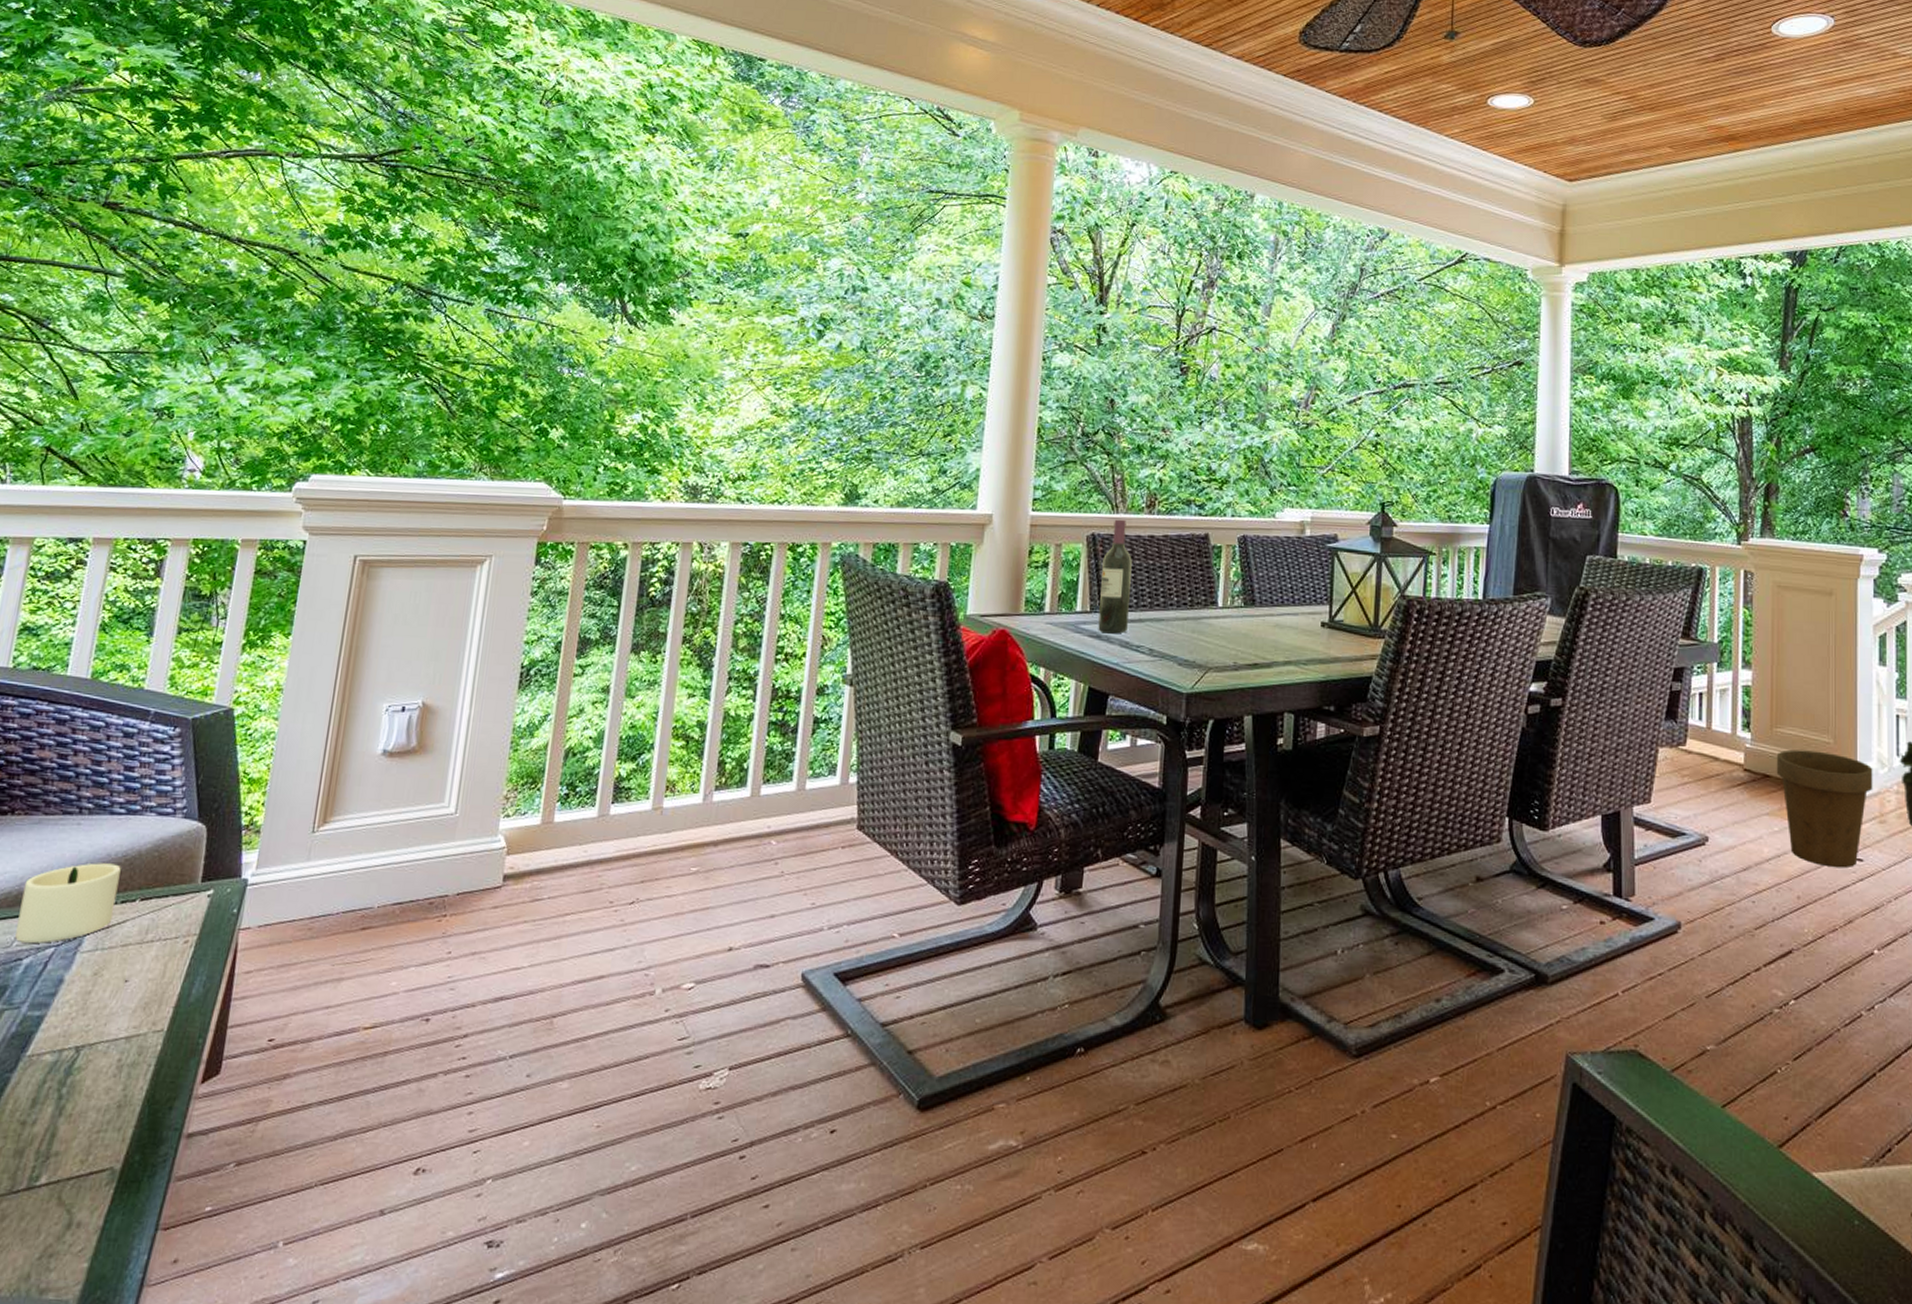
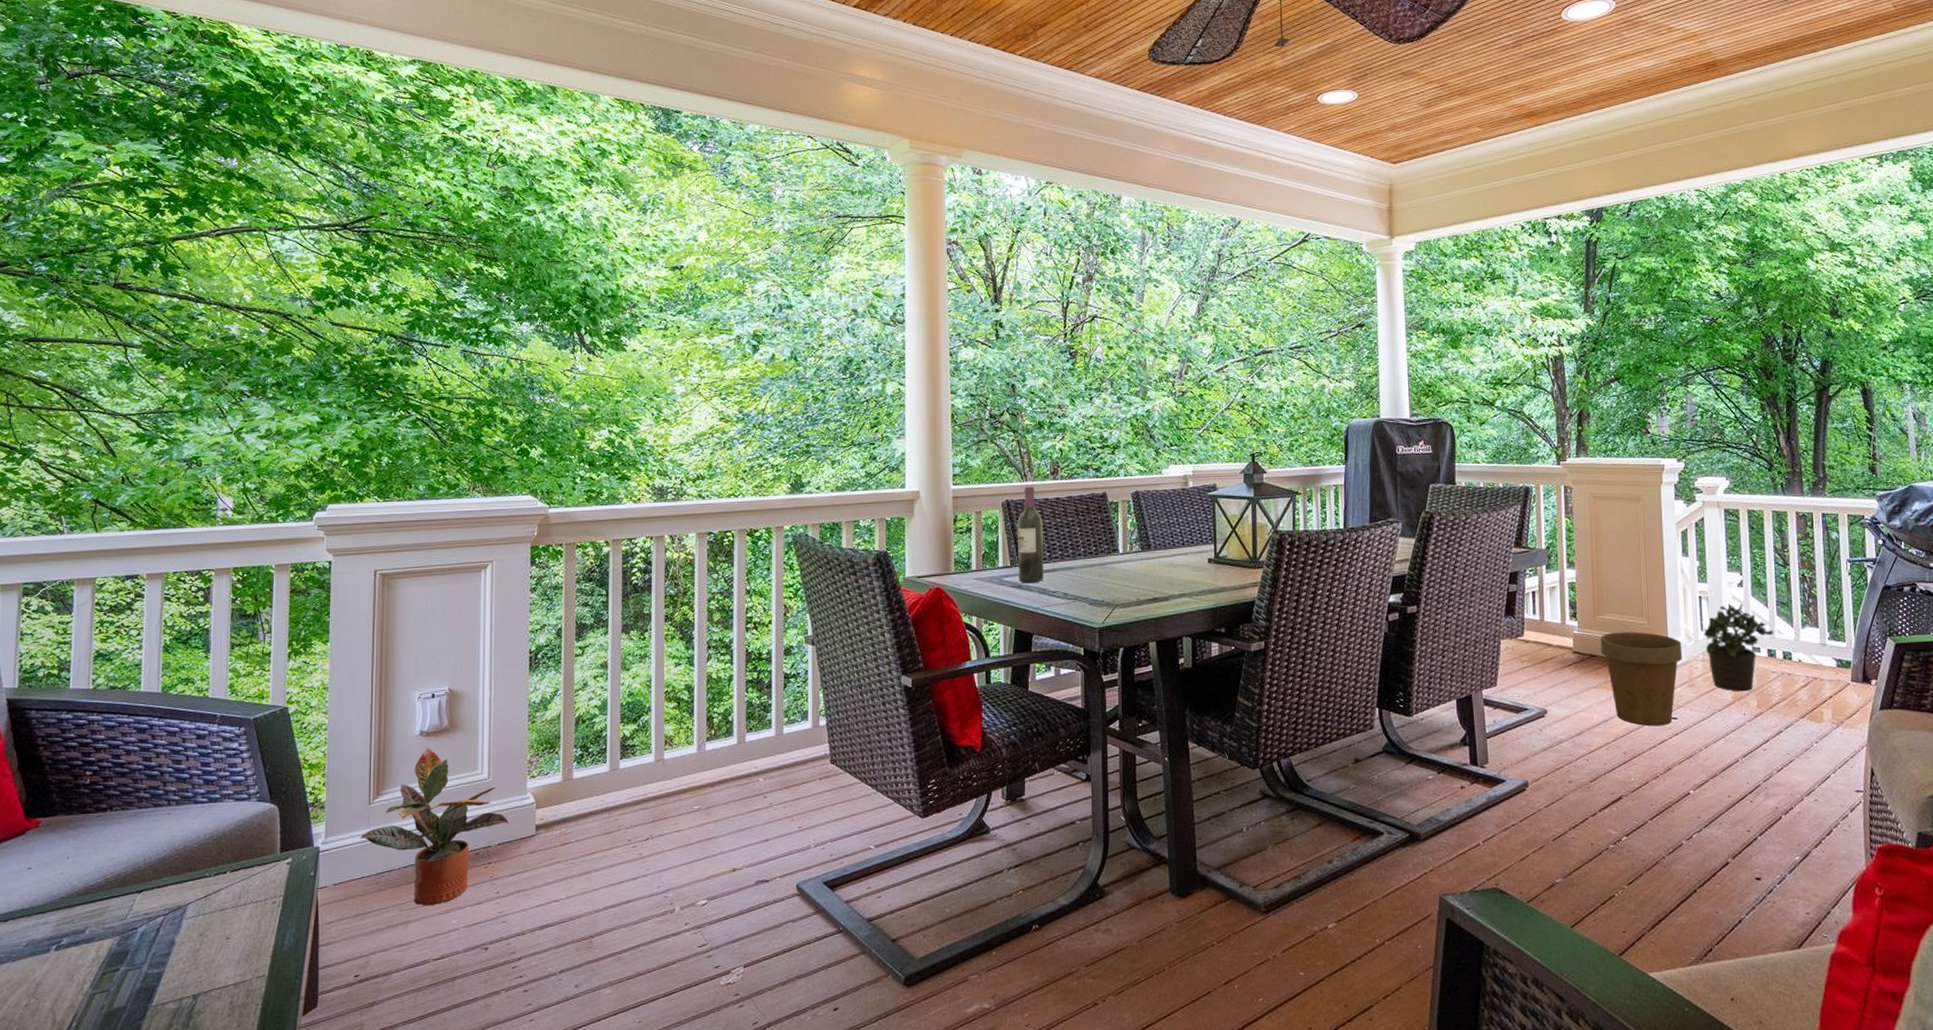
candle: present [15,863,121,943] -> none [129,844,210,914]
potted plant: none [297,770,473,961] -> present [360,748,509,905]

